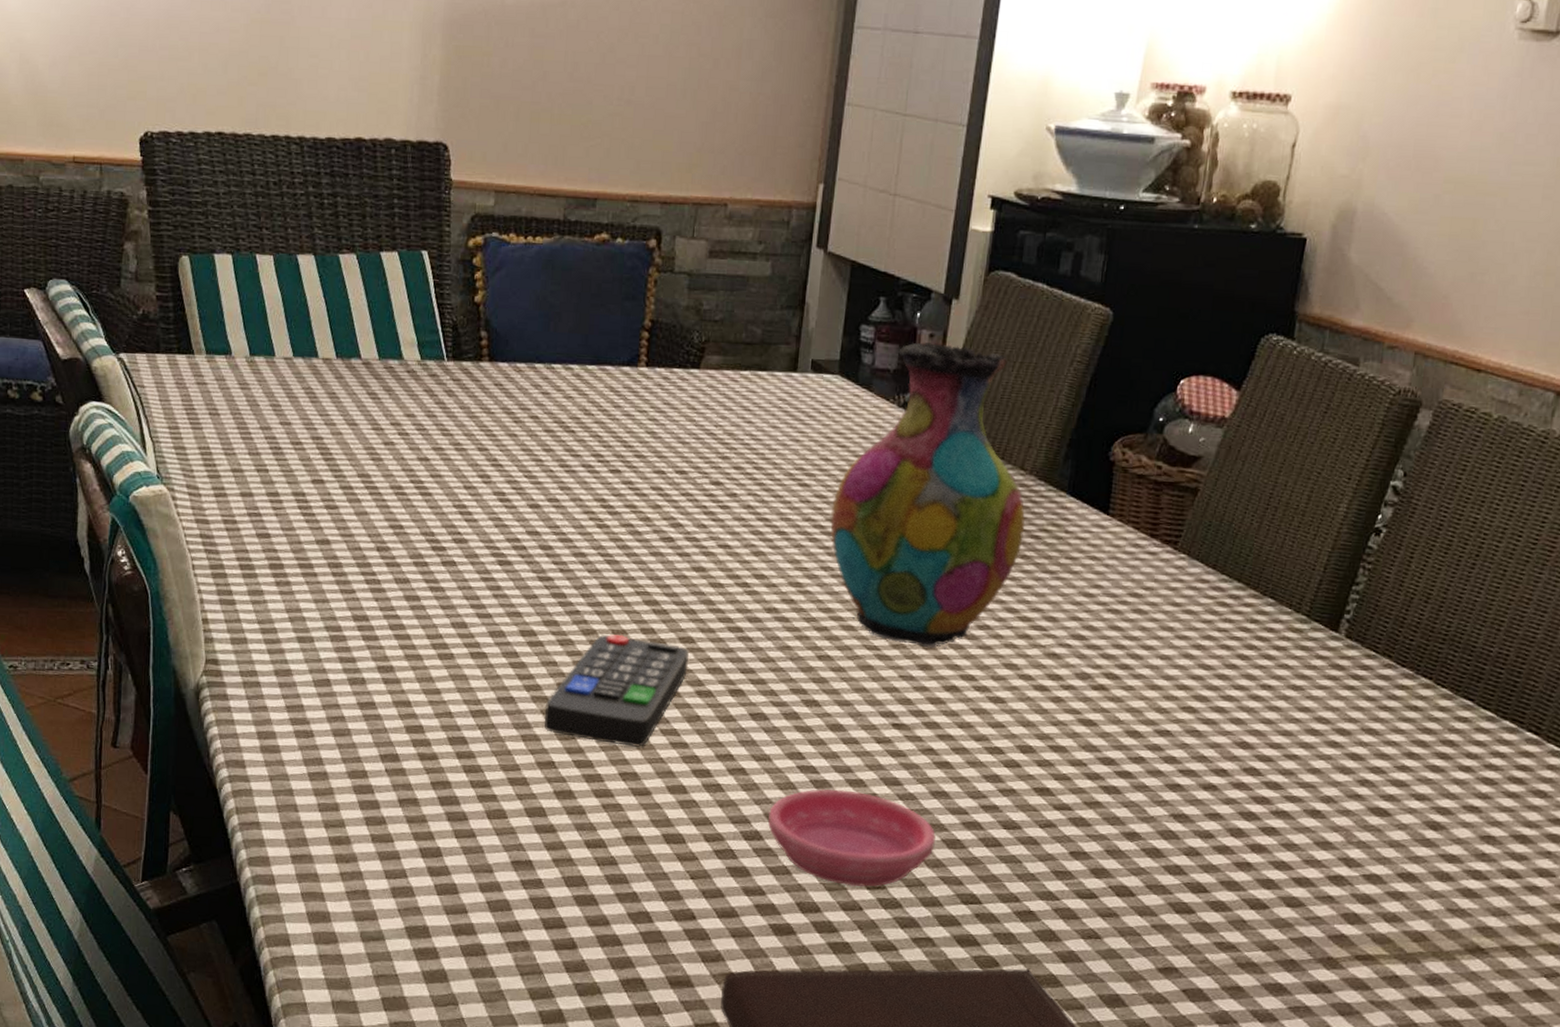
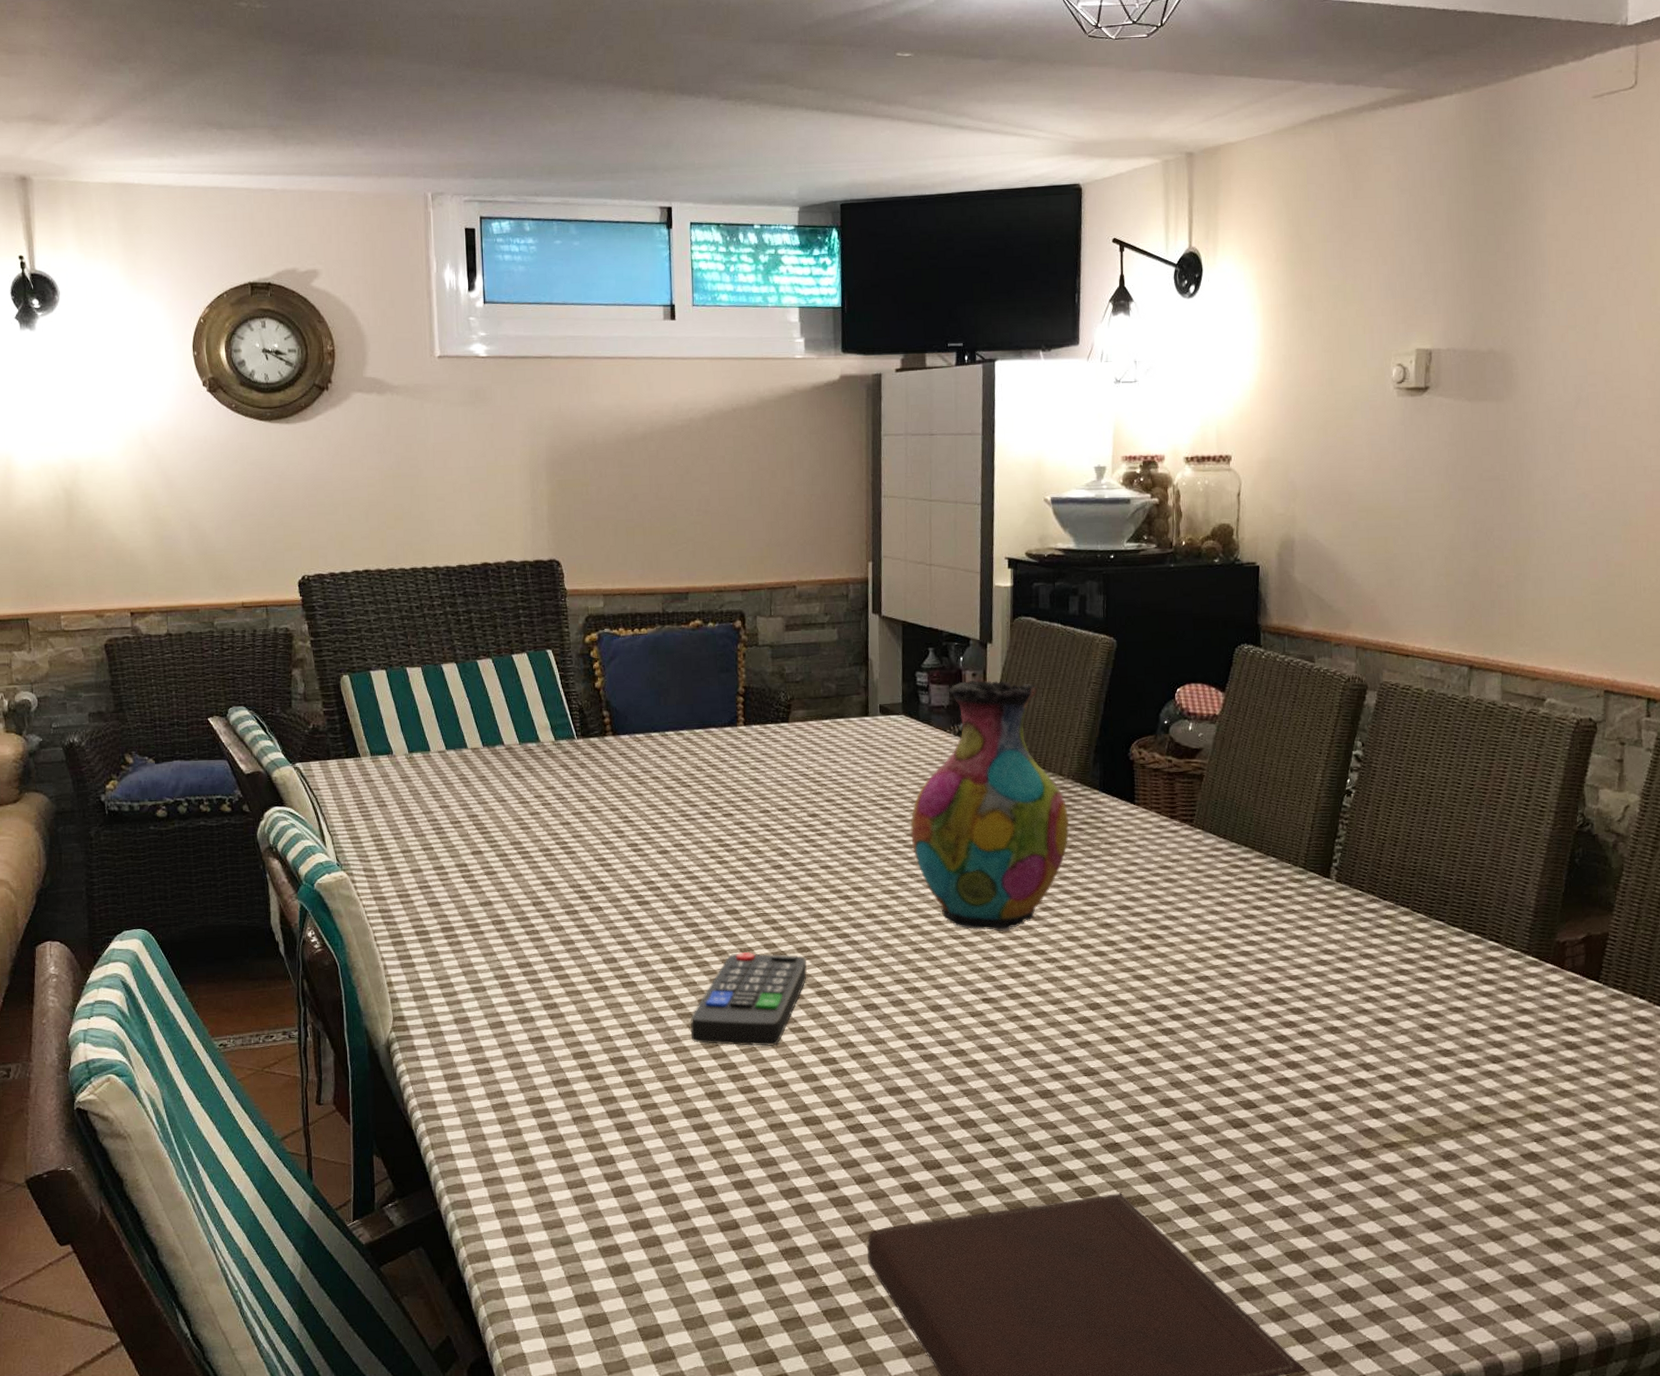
saucer: present [768,789,936,887] -> none [888,1060,1030,1142]

